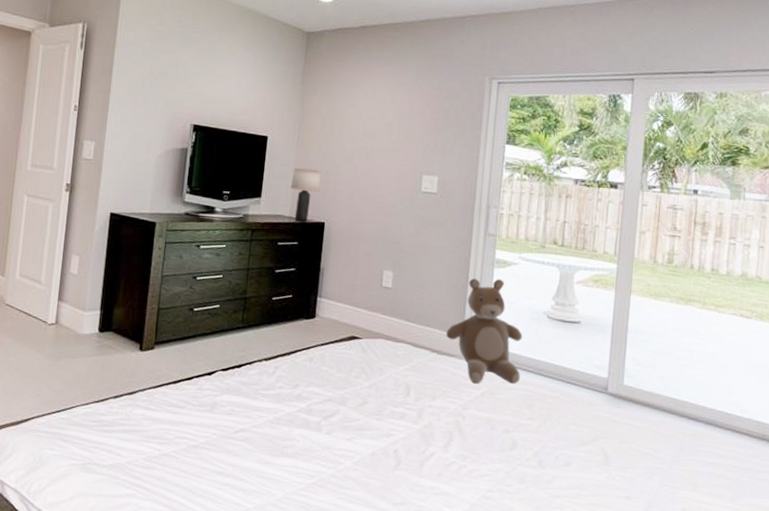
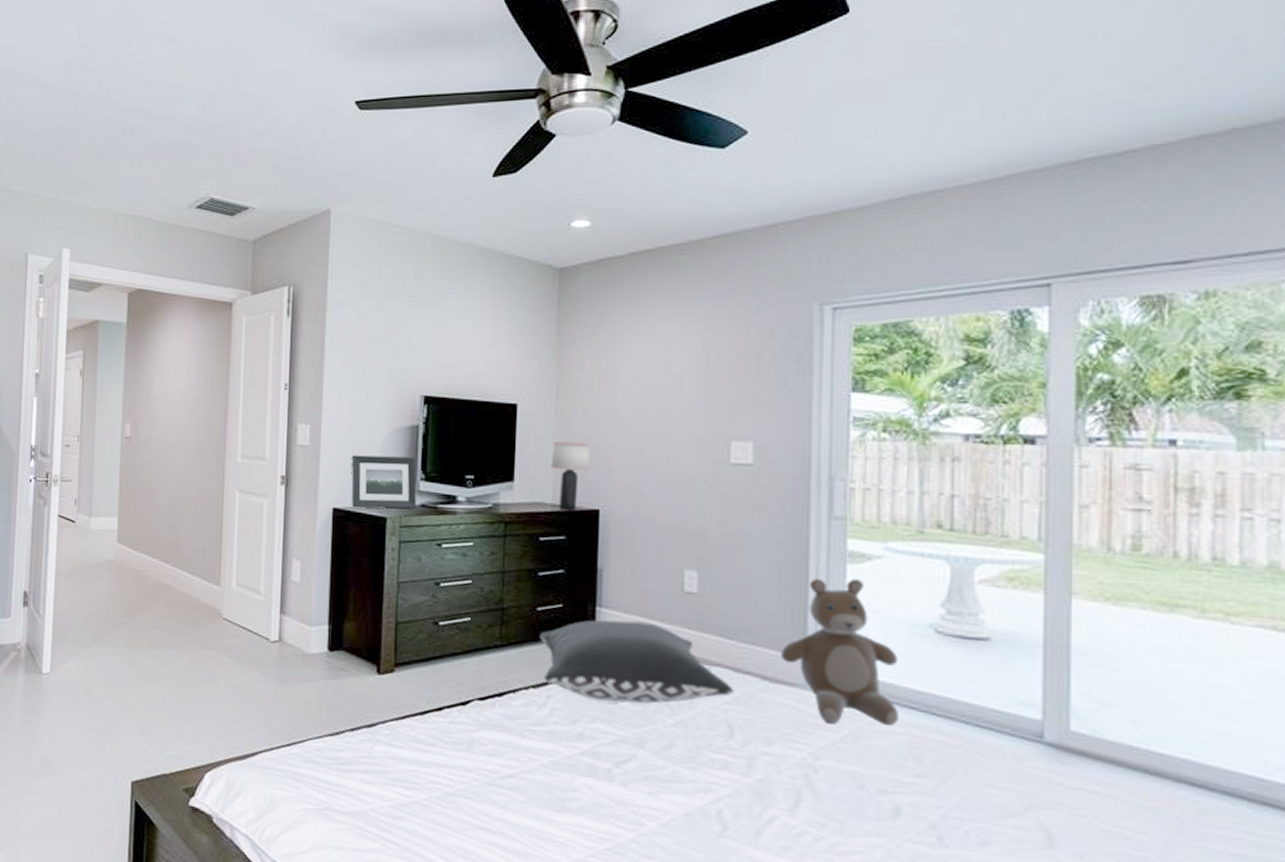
picture frame: none [127,169,184,216] -> present [351,455,417,509]
pillow: none [273,307,412,371] -> present [539,620,734,704]

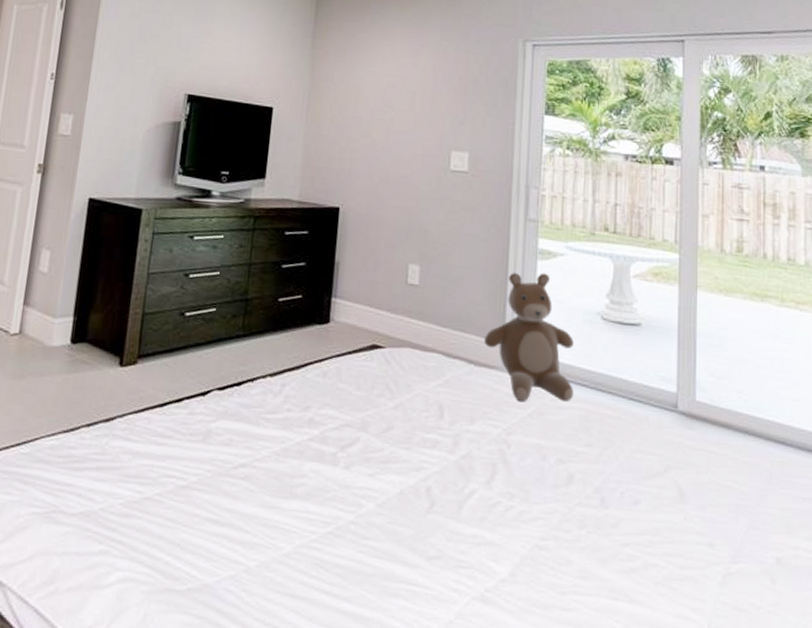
picture frame: present [351,455,417,509] -> none [109,147,176,201]
pillow: present [539,620,734,704] -> none [279,310,445,389]
table lamp: present [550,441,590,511] -> none [299,143,335,208]

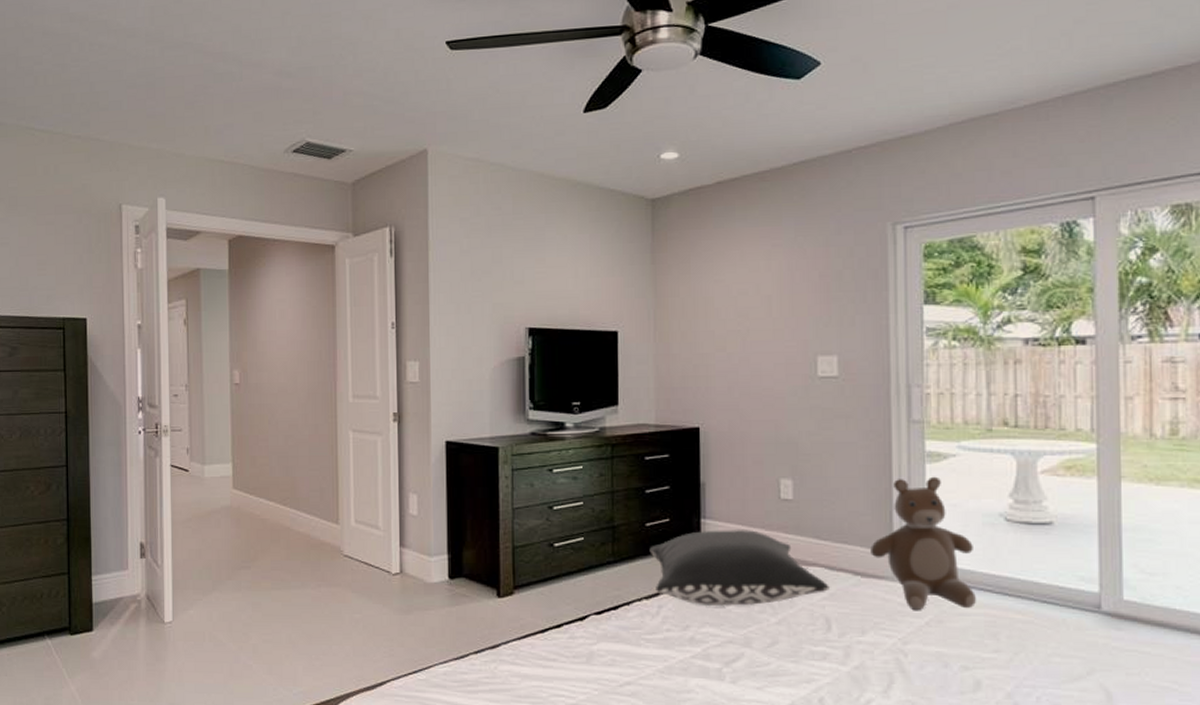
pillow: none [279,310,445,389] -> present [649,530,829,607]

